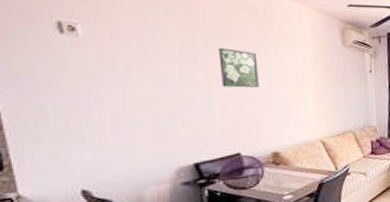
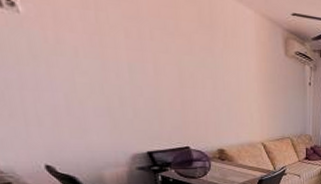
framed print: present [218,47,259,88] -> none [165,42,205,87]

